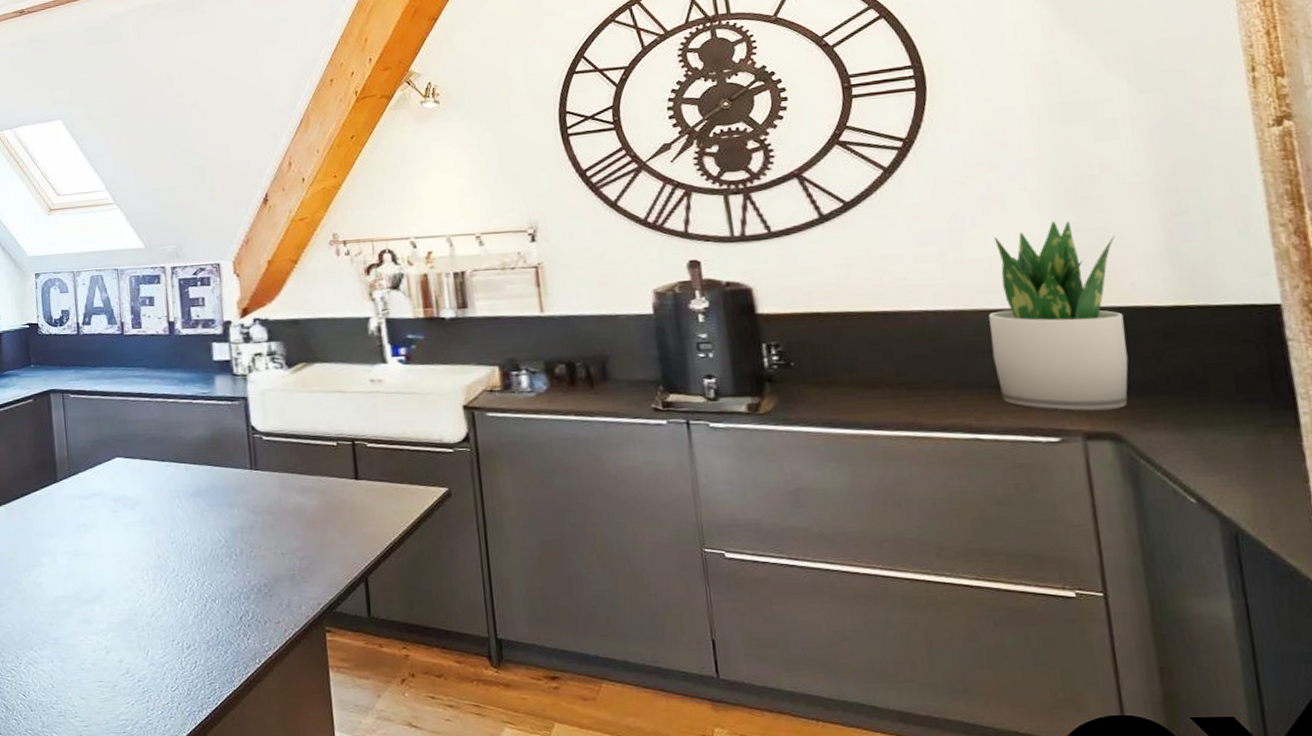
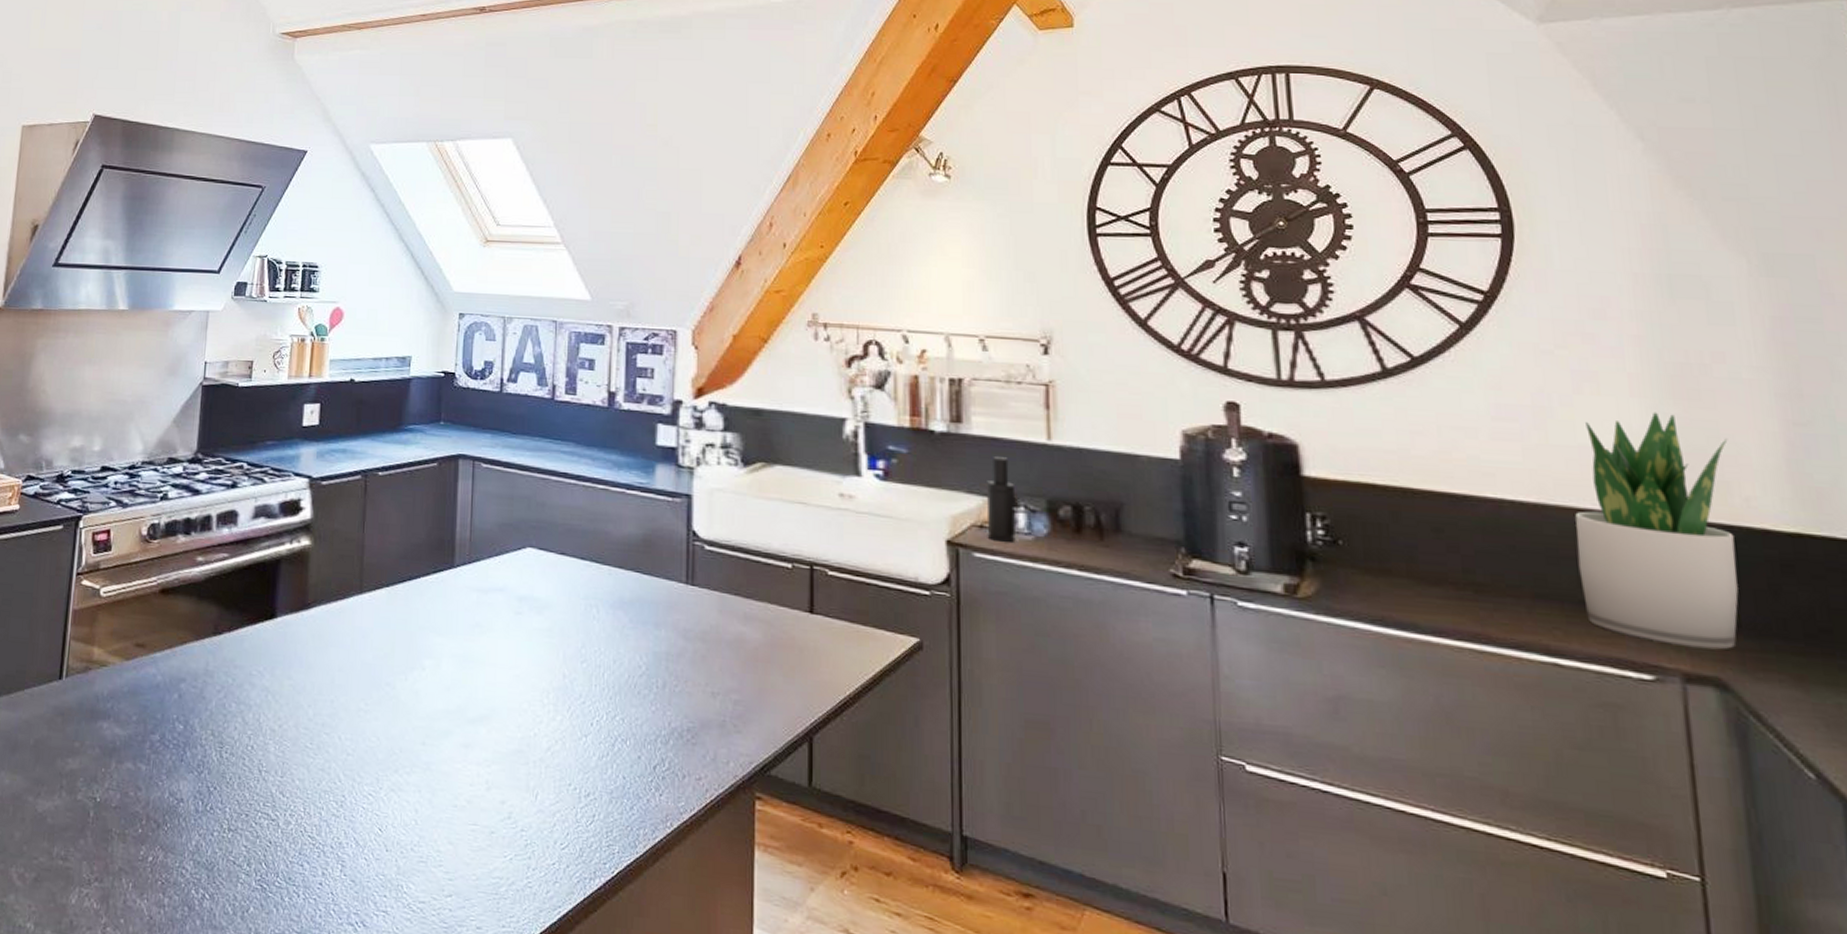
soap dispenser: none [493,332,521,401] -> present [986,457,1016,542]

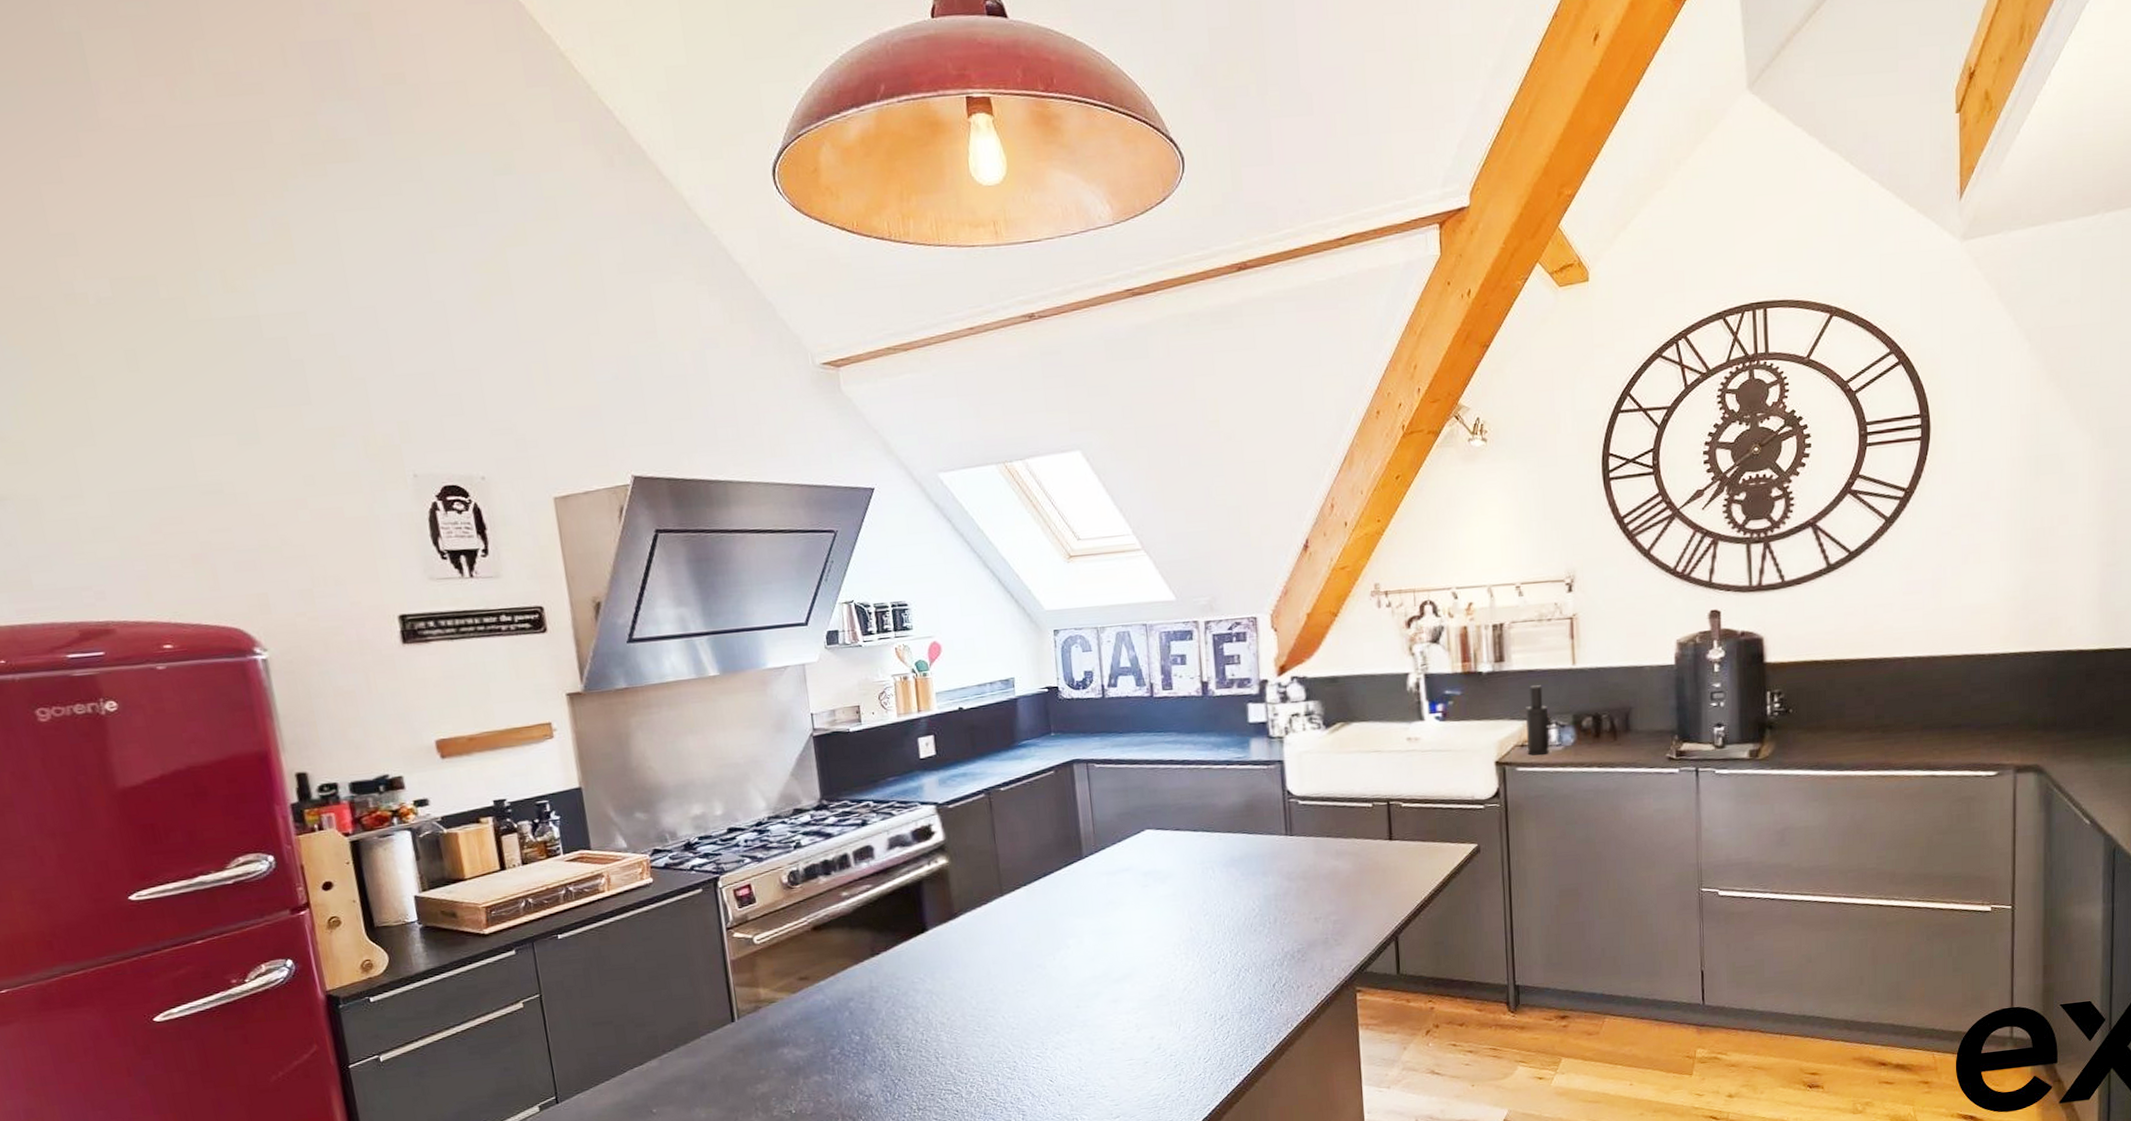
planter: present [1575,412,1739,650] -> none [1954,570,2063,747]

